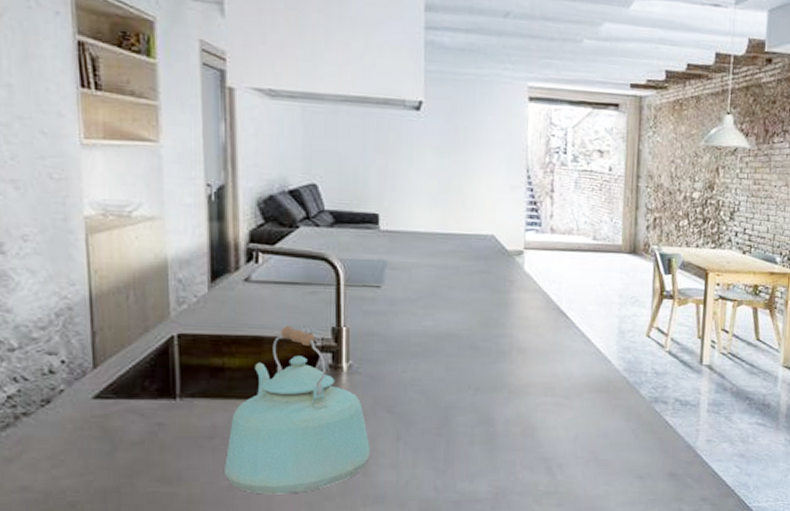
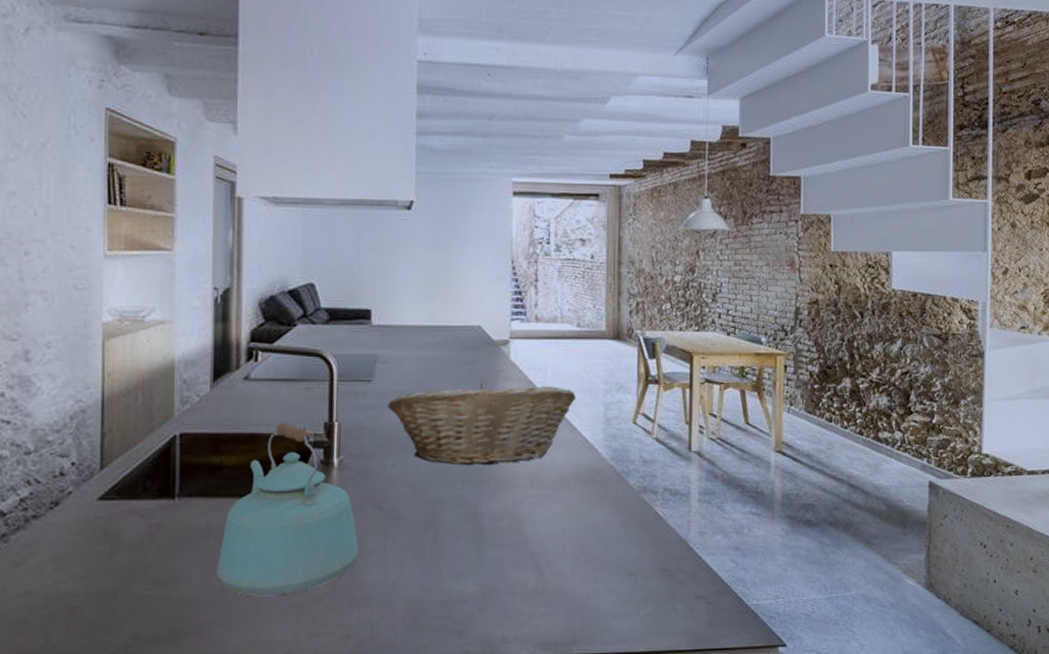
fruit basket: none [397,292,590,374] -> present [387,383,576,466]

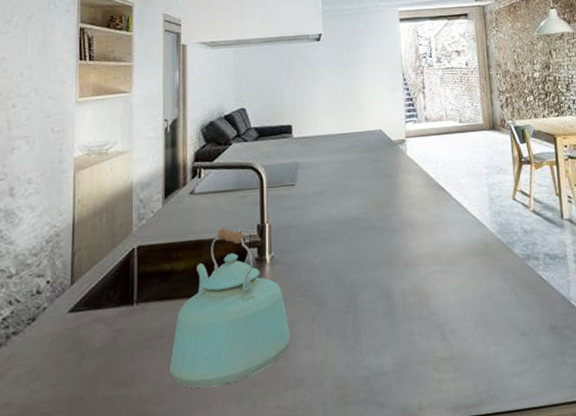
fruit basket: present [387,383,576,466] -> none [309,174,463,251]

